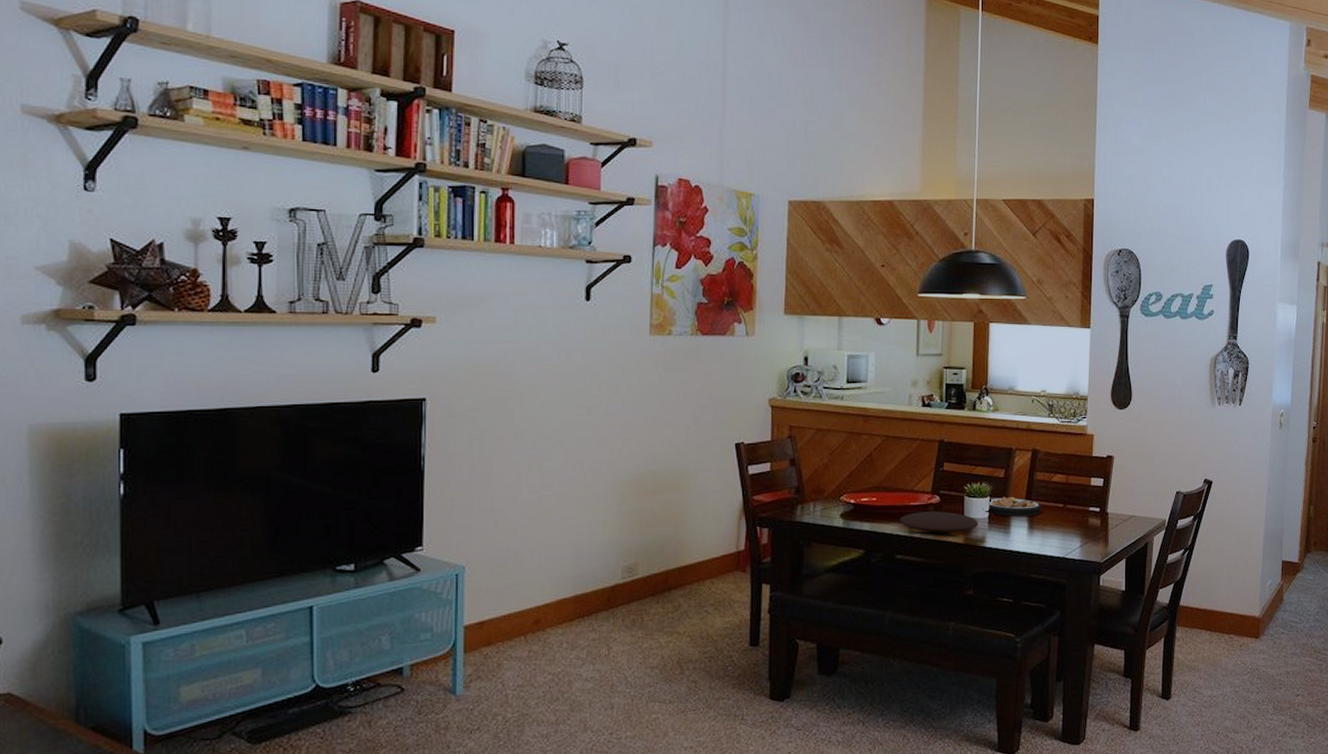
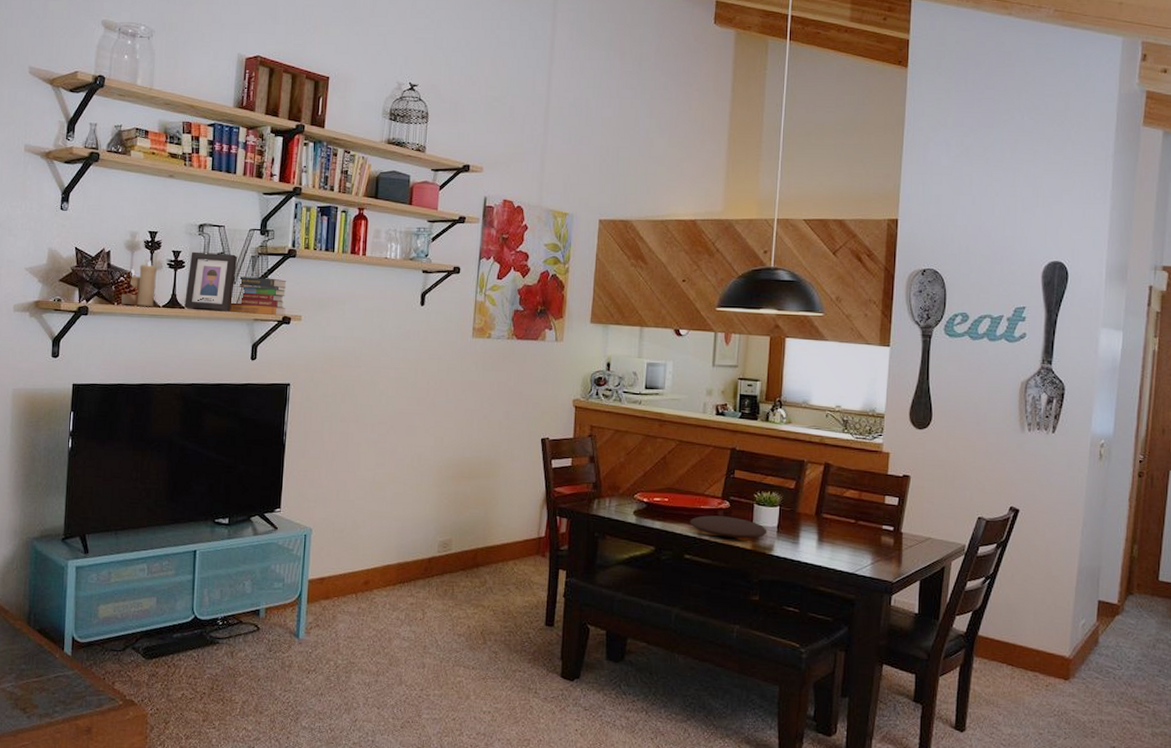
candle: none [184,253,234,313] -> present [121,259,158,307]
picture frame: none [276,242,345,316] -> present [184,251,237,313]
books: none [339,272,414,318] -> present [229,276,287,316]
plate: present [982,496,1042,517] -> none [772,507,833,530]

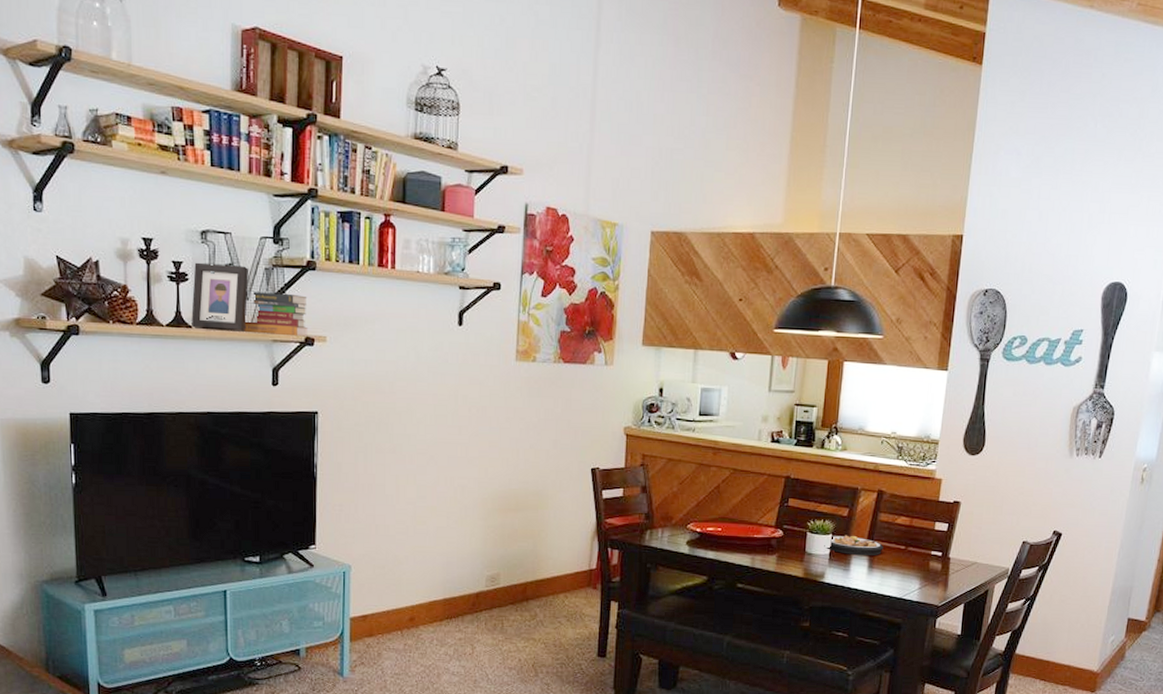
candle: present [121,259,158,307] -> none [117,271,157,326]
placemat: present [690,515,767,539] -> none [743,544,820,567]
plate: none [772,507,833,530] -> present [824,535,884,556]

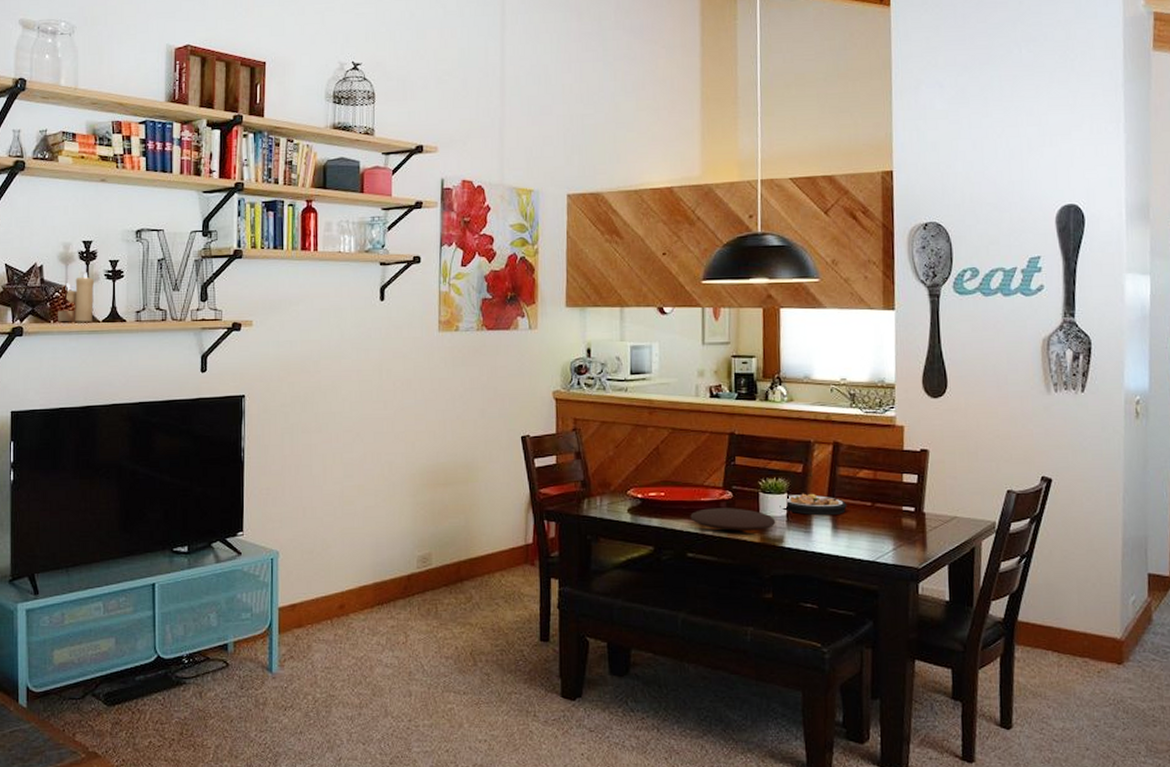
candle: none [117,271,157,326] -> present [58,271,95,323]
picture frame: present [191,262,249,333] -> none [126,259,179,323]
books: present [244,291,308,337] -> none [175,282,235,323]
placemat: none [743,544,820,567] -> present [690,508,776,531]

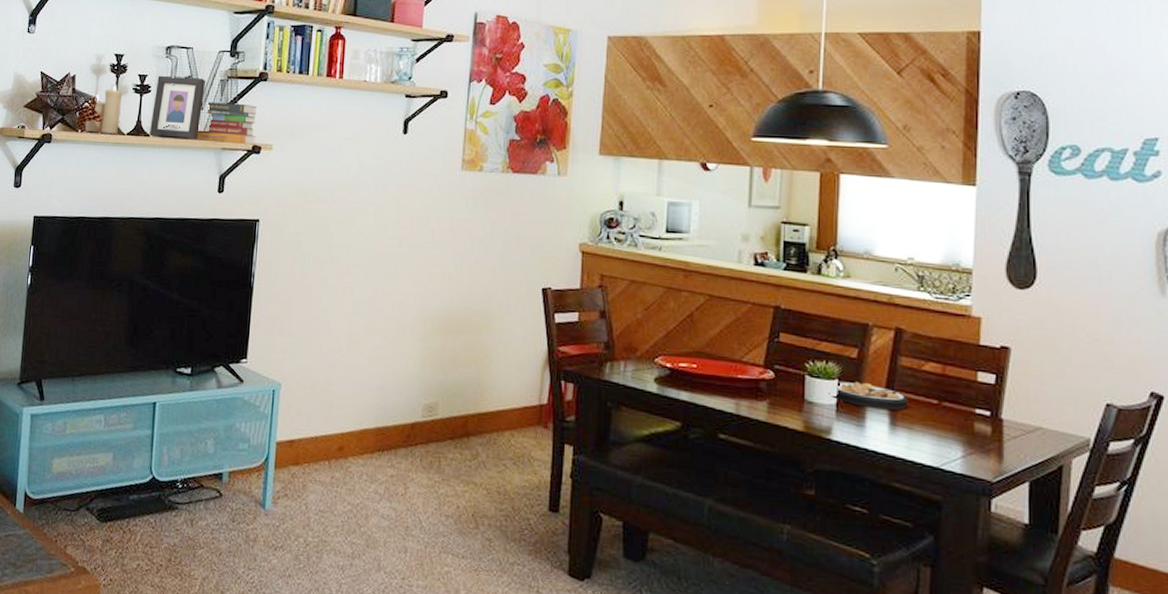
picture frame: none [126,259,179,323] -> present [150,75,205,141]
books: none [175,282,235,323] -> present [196,102,258,145]
placemat: present [690,508,776,531] -> none [724,386,824,418]

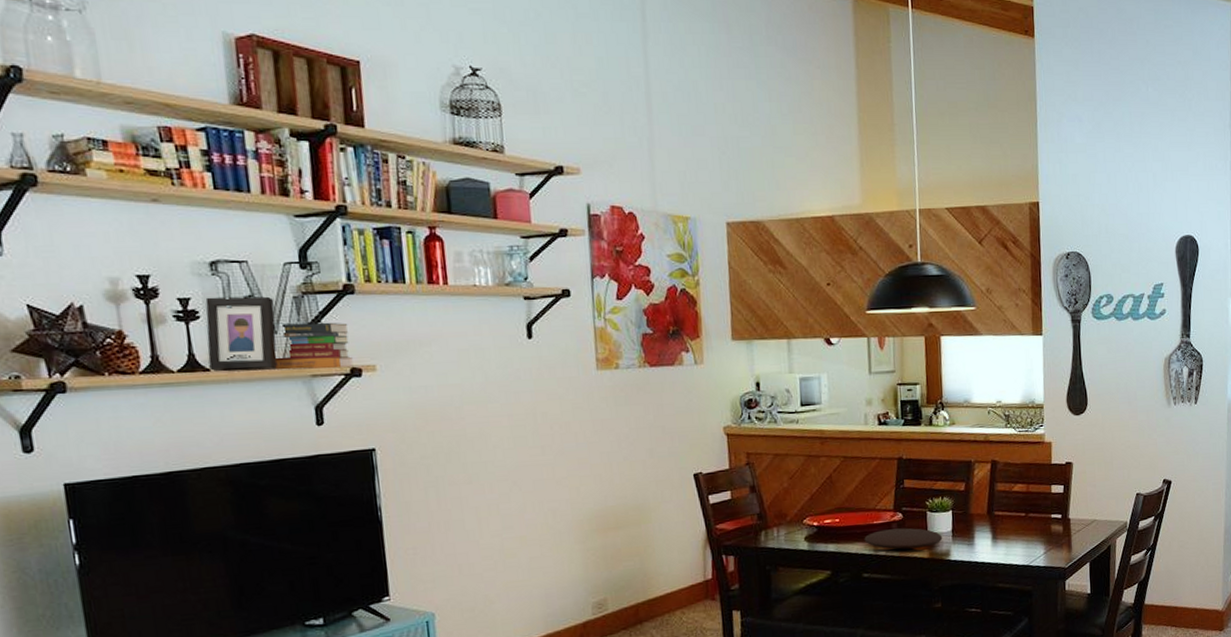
candle: present [85,84,123,135] -> none [113,312,164,375]
placemat: none [724,386,824,418] -> present [864,528,943,550]
plate: present [828,381,909,411] -> none [945,508,1005,529]

